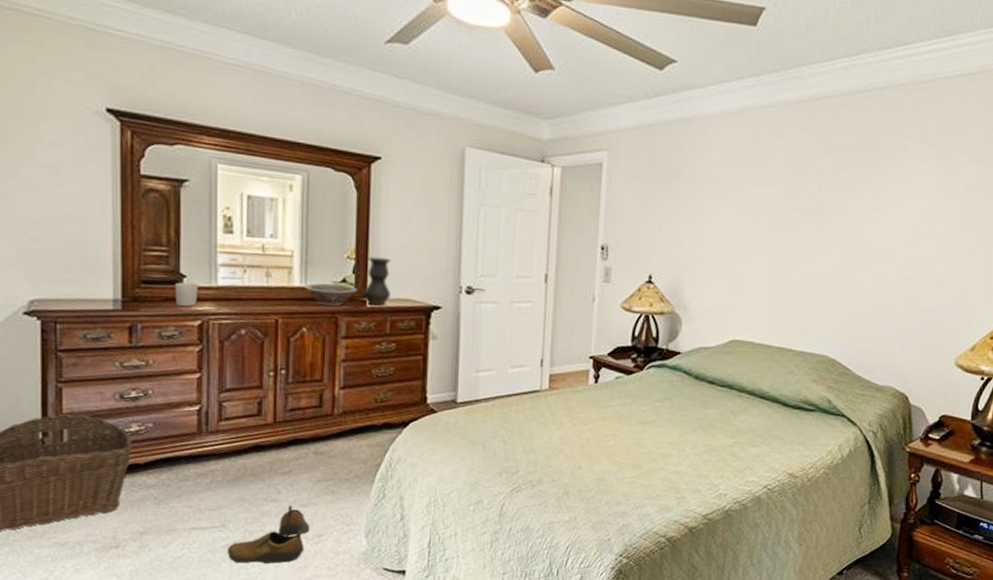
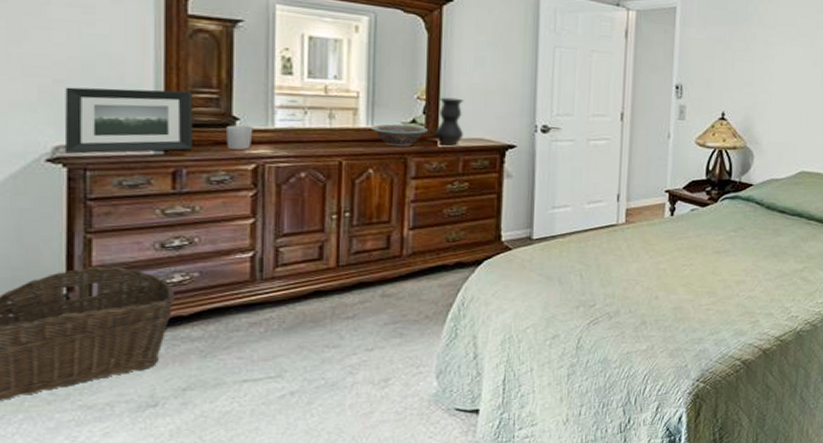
picture frame: none [38,244,146,307] -> present [64,87,193,154]
shoe: present [226,505,310,563] -> none [282,351,377,414]

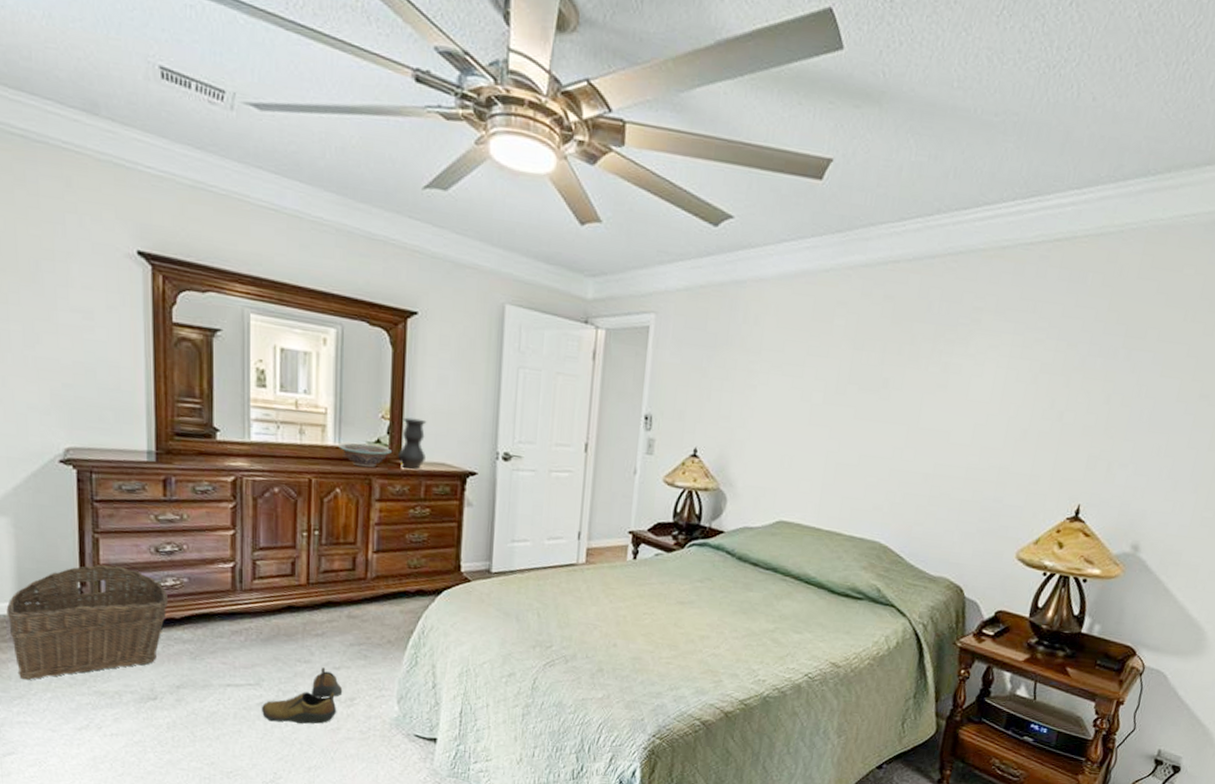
picture frame: present [64,87,193,154] -> none [72,391,180,459]
candle holder: present [226,125,253,151] -> none [209,436,232,462]
shoe: none [282,351,377,414] -> present [261,667,343,724]

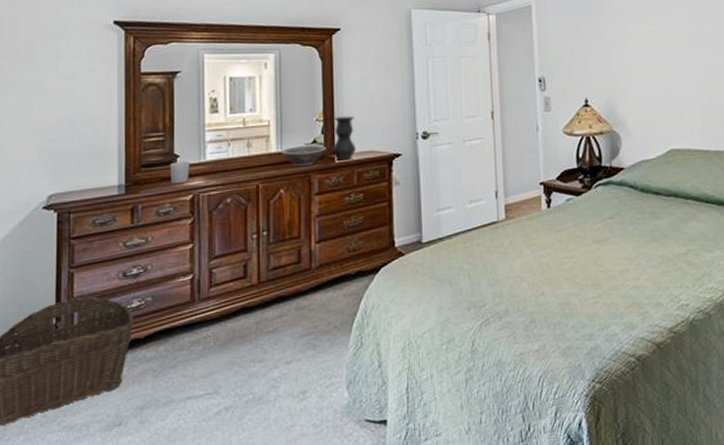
candle holder: none [209,436,232,462] -> present [170,161,190,184]
shoe: present [261,667,343,724] -> none [219,364,295,430]

